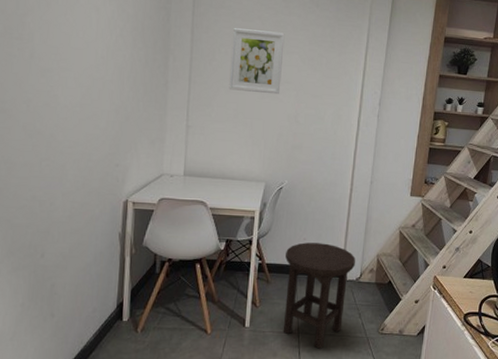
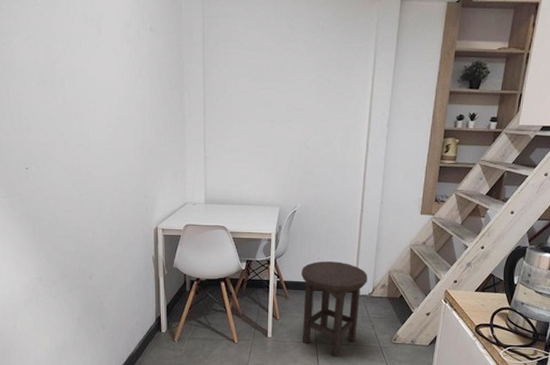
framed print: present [229,28,285,95] -> none [241,59,292,122]

